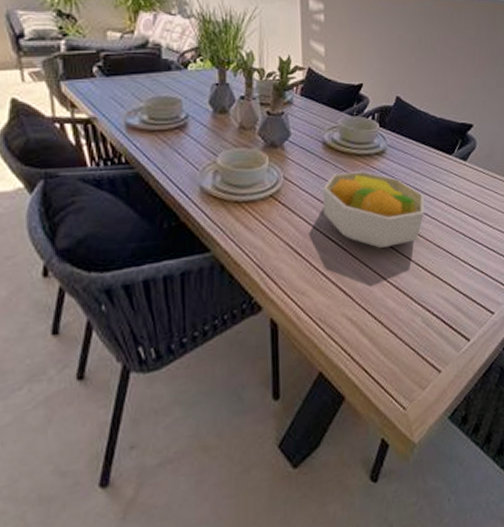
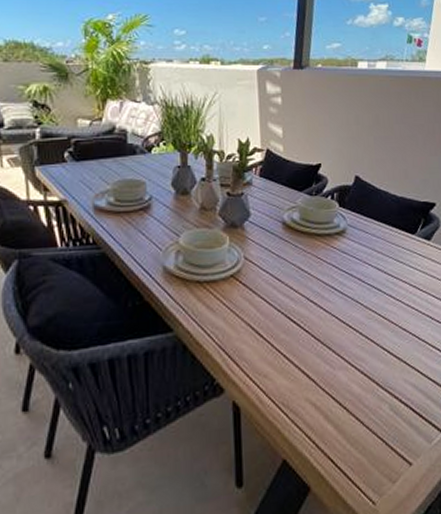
fruit bowl: present [323,171,425,248] -> none [283,251,389,330]

